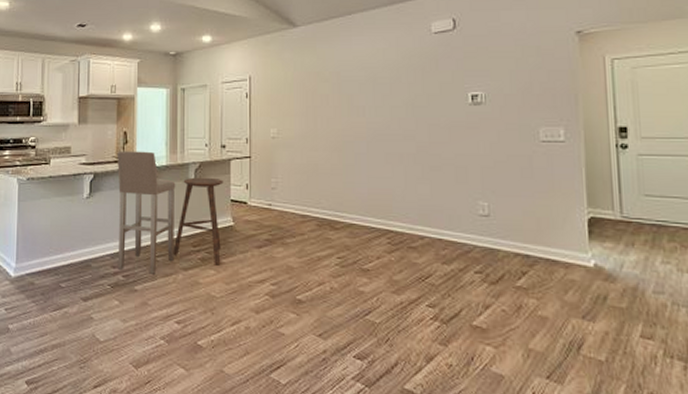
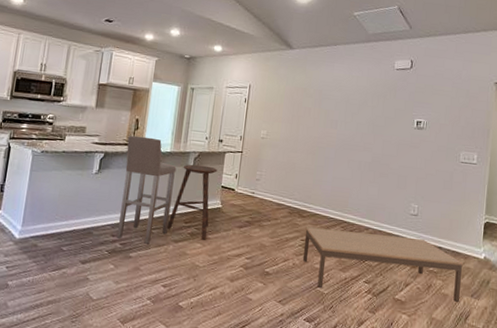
coffee table: none [341,241,565,327] -> present [302,227,463,302]

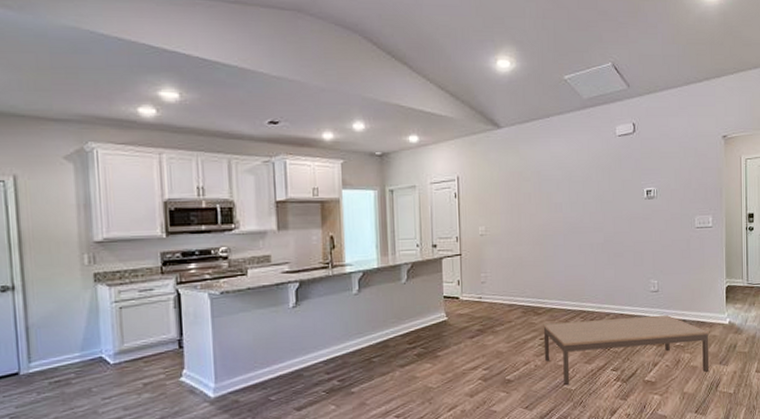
bar stool: present [116,135,177,244] -> none [325,255,390,375]
bar stool: present [166,164,218,240] -> none [388,276,436,359]

